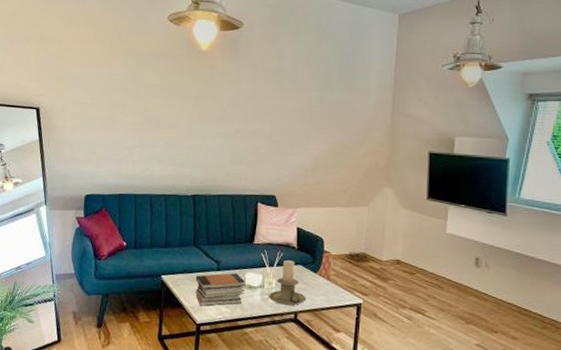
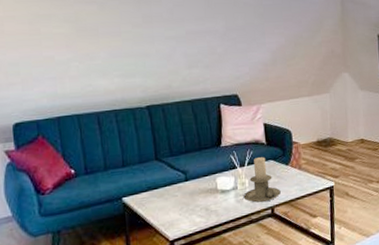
book stack: present [195,273,246,306] -> none [162,180,218,221]

